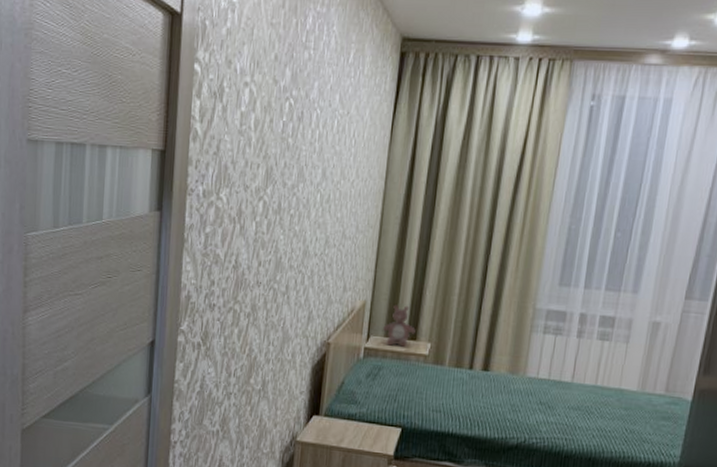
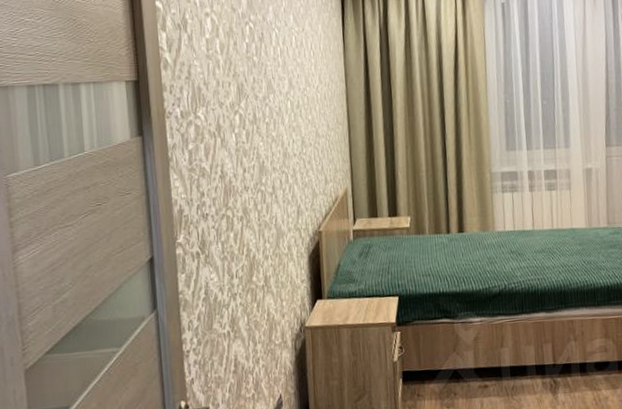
stuffed animal: present [383,304,416,347] -> none [366,187,395,225]

